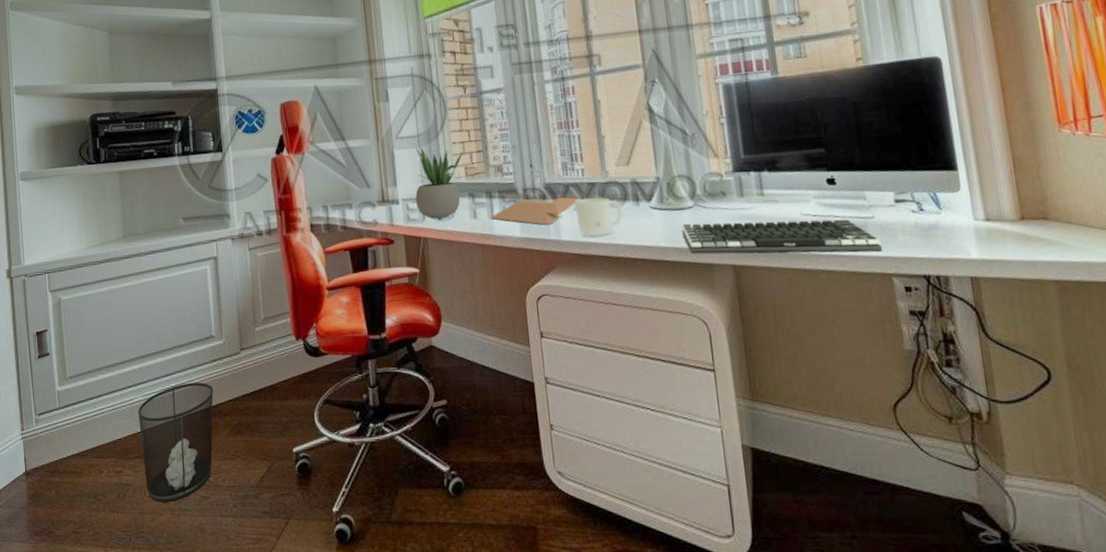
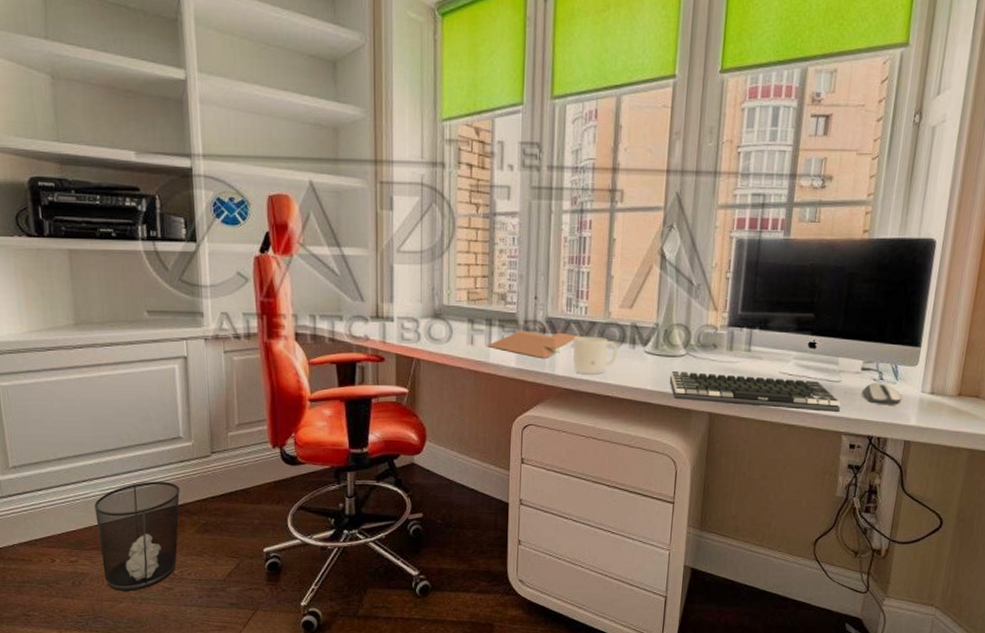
potted plant: present [415,146,463,219] -> none [412,264,467,341]
computer mouse: none [901,214,953,239] -> present [861,382,902,406]

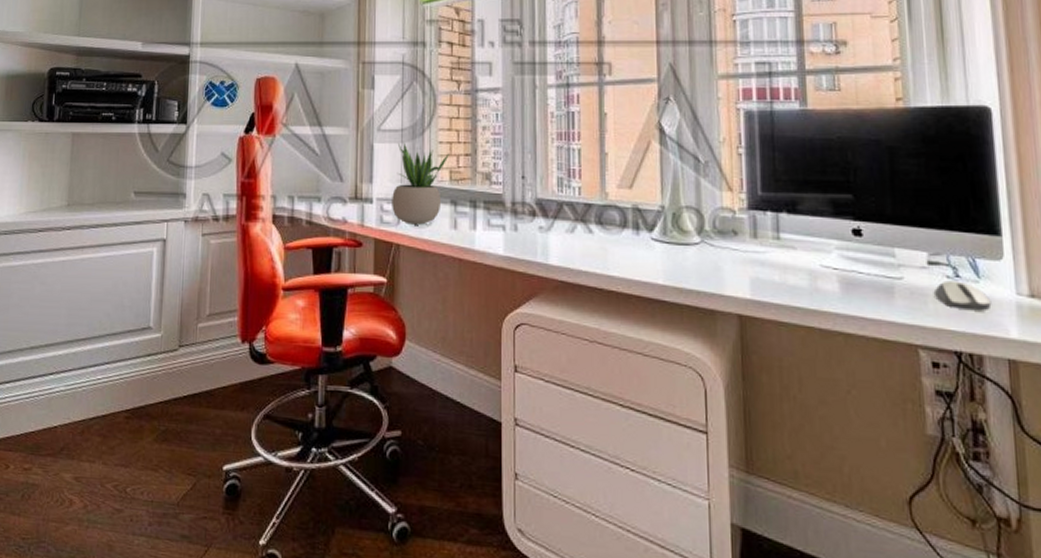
waste bin: present [94,481,181,591] -> none [55,376,144,511]
potted plant: none [412,264,467,341] -> present [392,142,449,225]
papers: present [486,330,581,358] -> none [470,213,576,245]
mug: present [572,336,618,375] -> none [567,219,619,265]
computer keyboard: present [669,370,841,412] -> none [684,261,910,318]

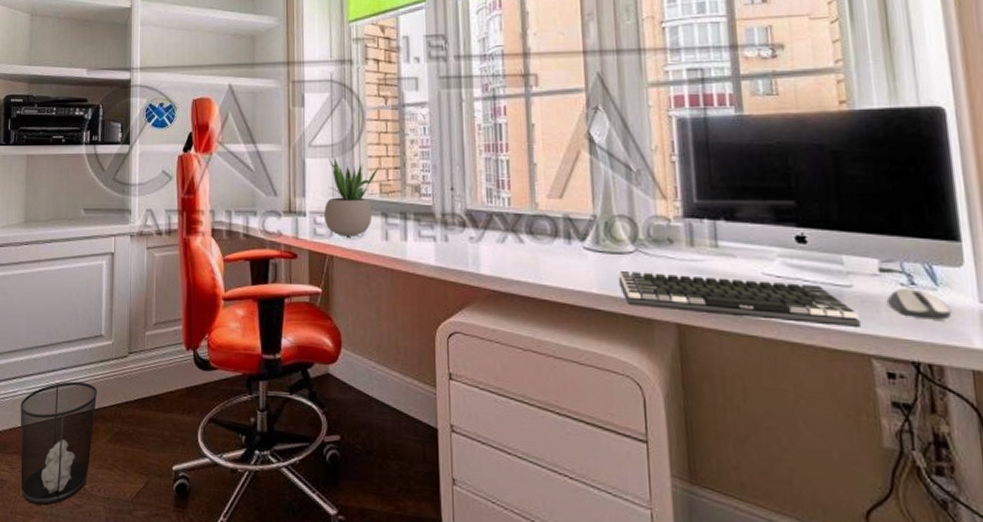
waste bin: none [55,376,144,511] -> present [20,381,98,506]
computer keyboard: none [684,261,910,318] -> present [618,270,862,327]

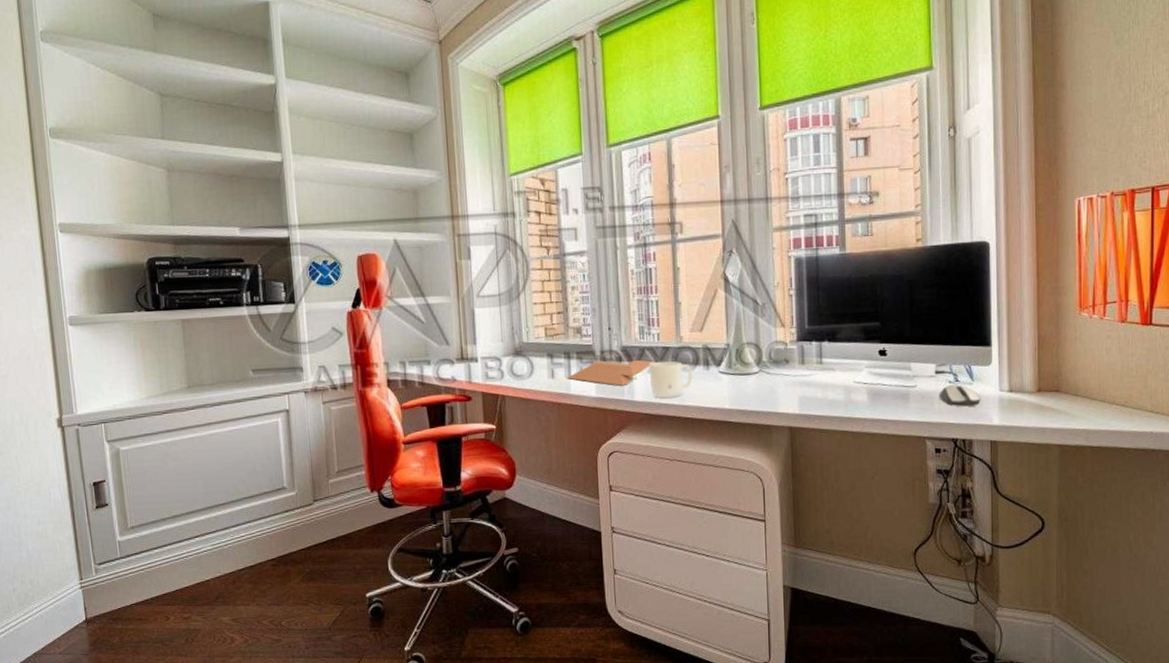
waste bin: present [20,381,98,506] -> none [206,532,286,646]
potted plant: present [324,157,379,237] -> none [495,306,543,378]
papers: none [402,224,506,255] -> present [566,359,656,386]
mug: none [497,229,551,275] -> present [648,360,693,399]
computer keyboard: present [618,270,862,327] -> none [746,387,921,417]

